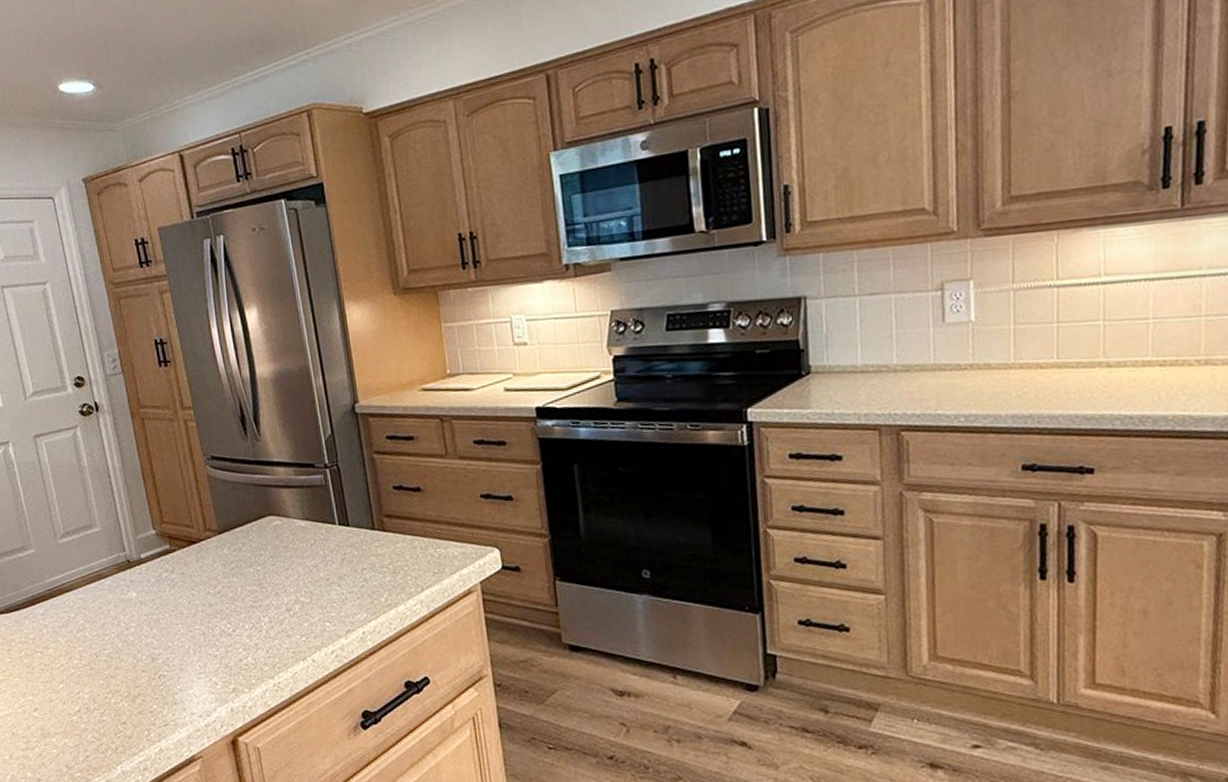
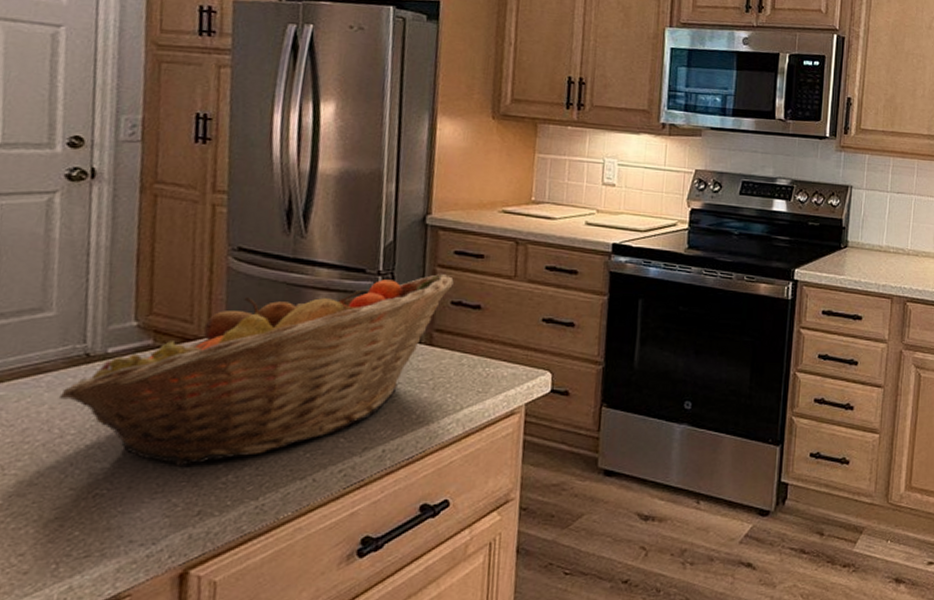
fruit basket: none [118,459,392,651] -> present [58,273,454,466]

